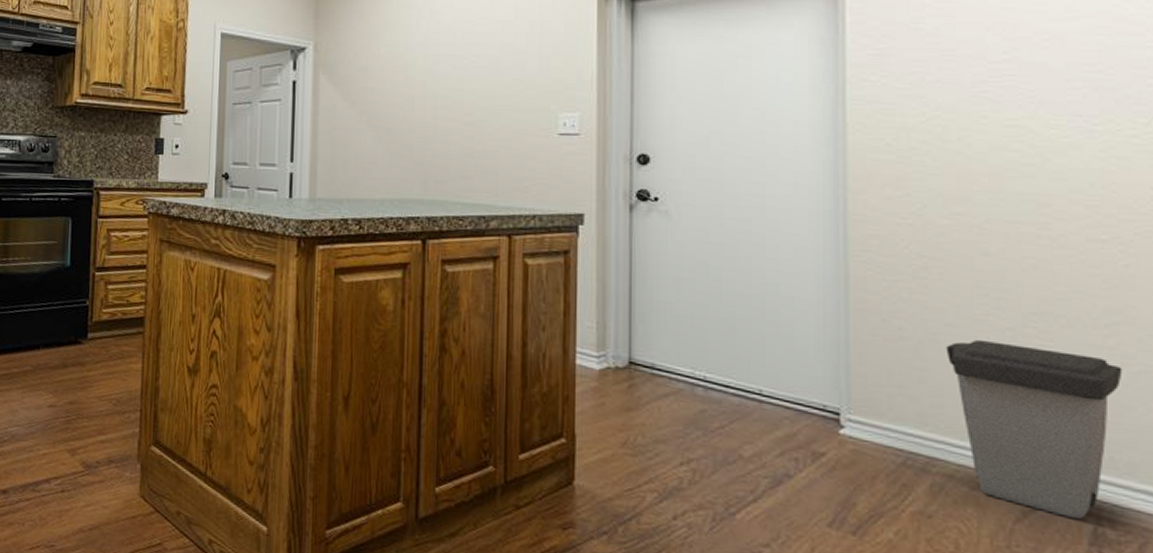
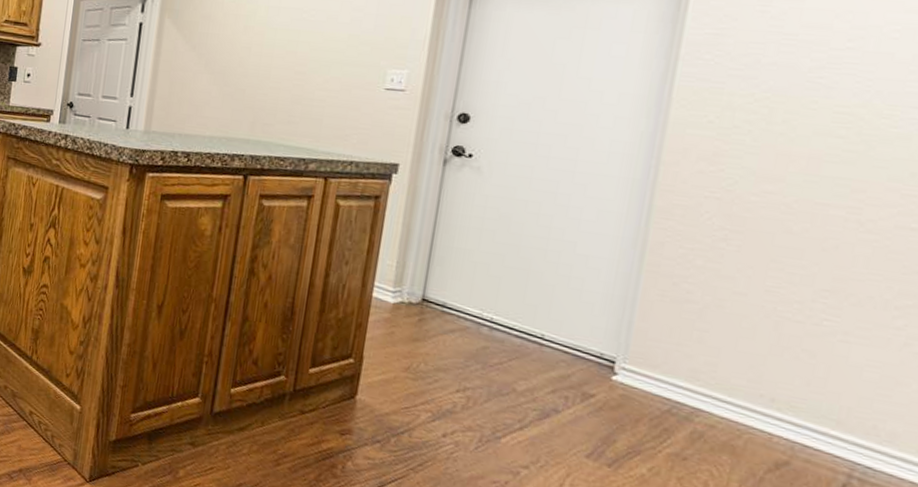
trash can: present [945,339,1123,520] -> none [730,309,905,476]

